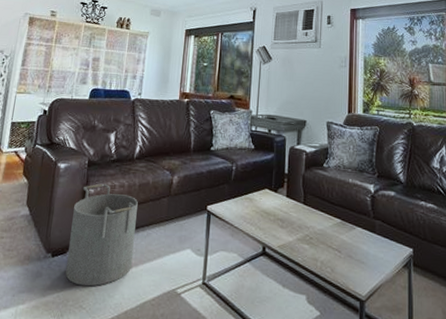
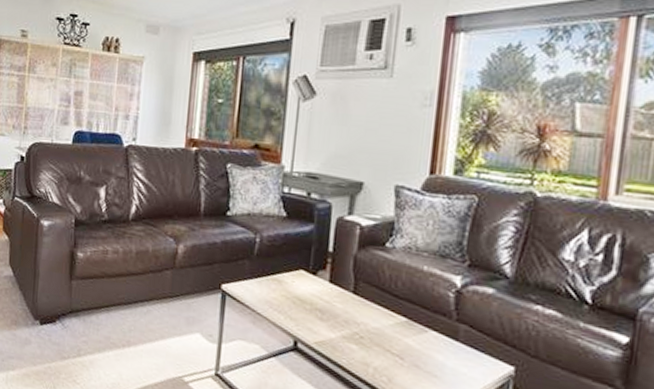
bucket: present [65,183,138,287] -> none [56,247,135,362]

